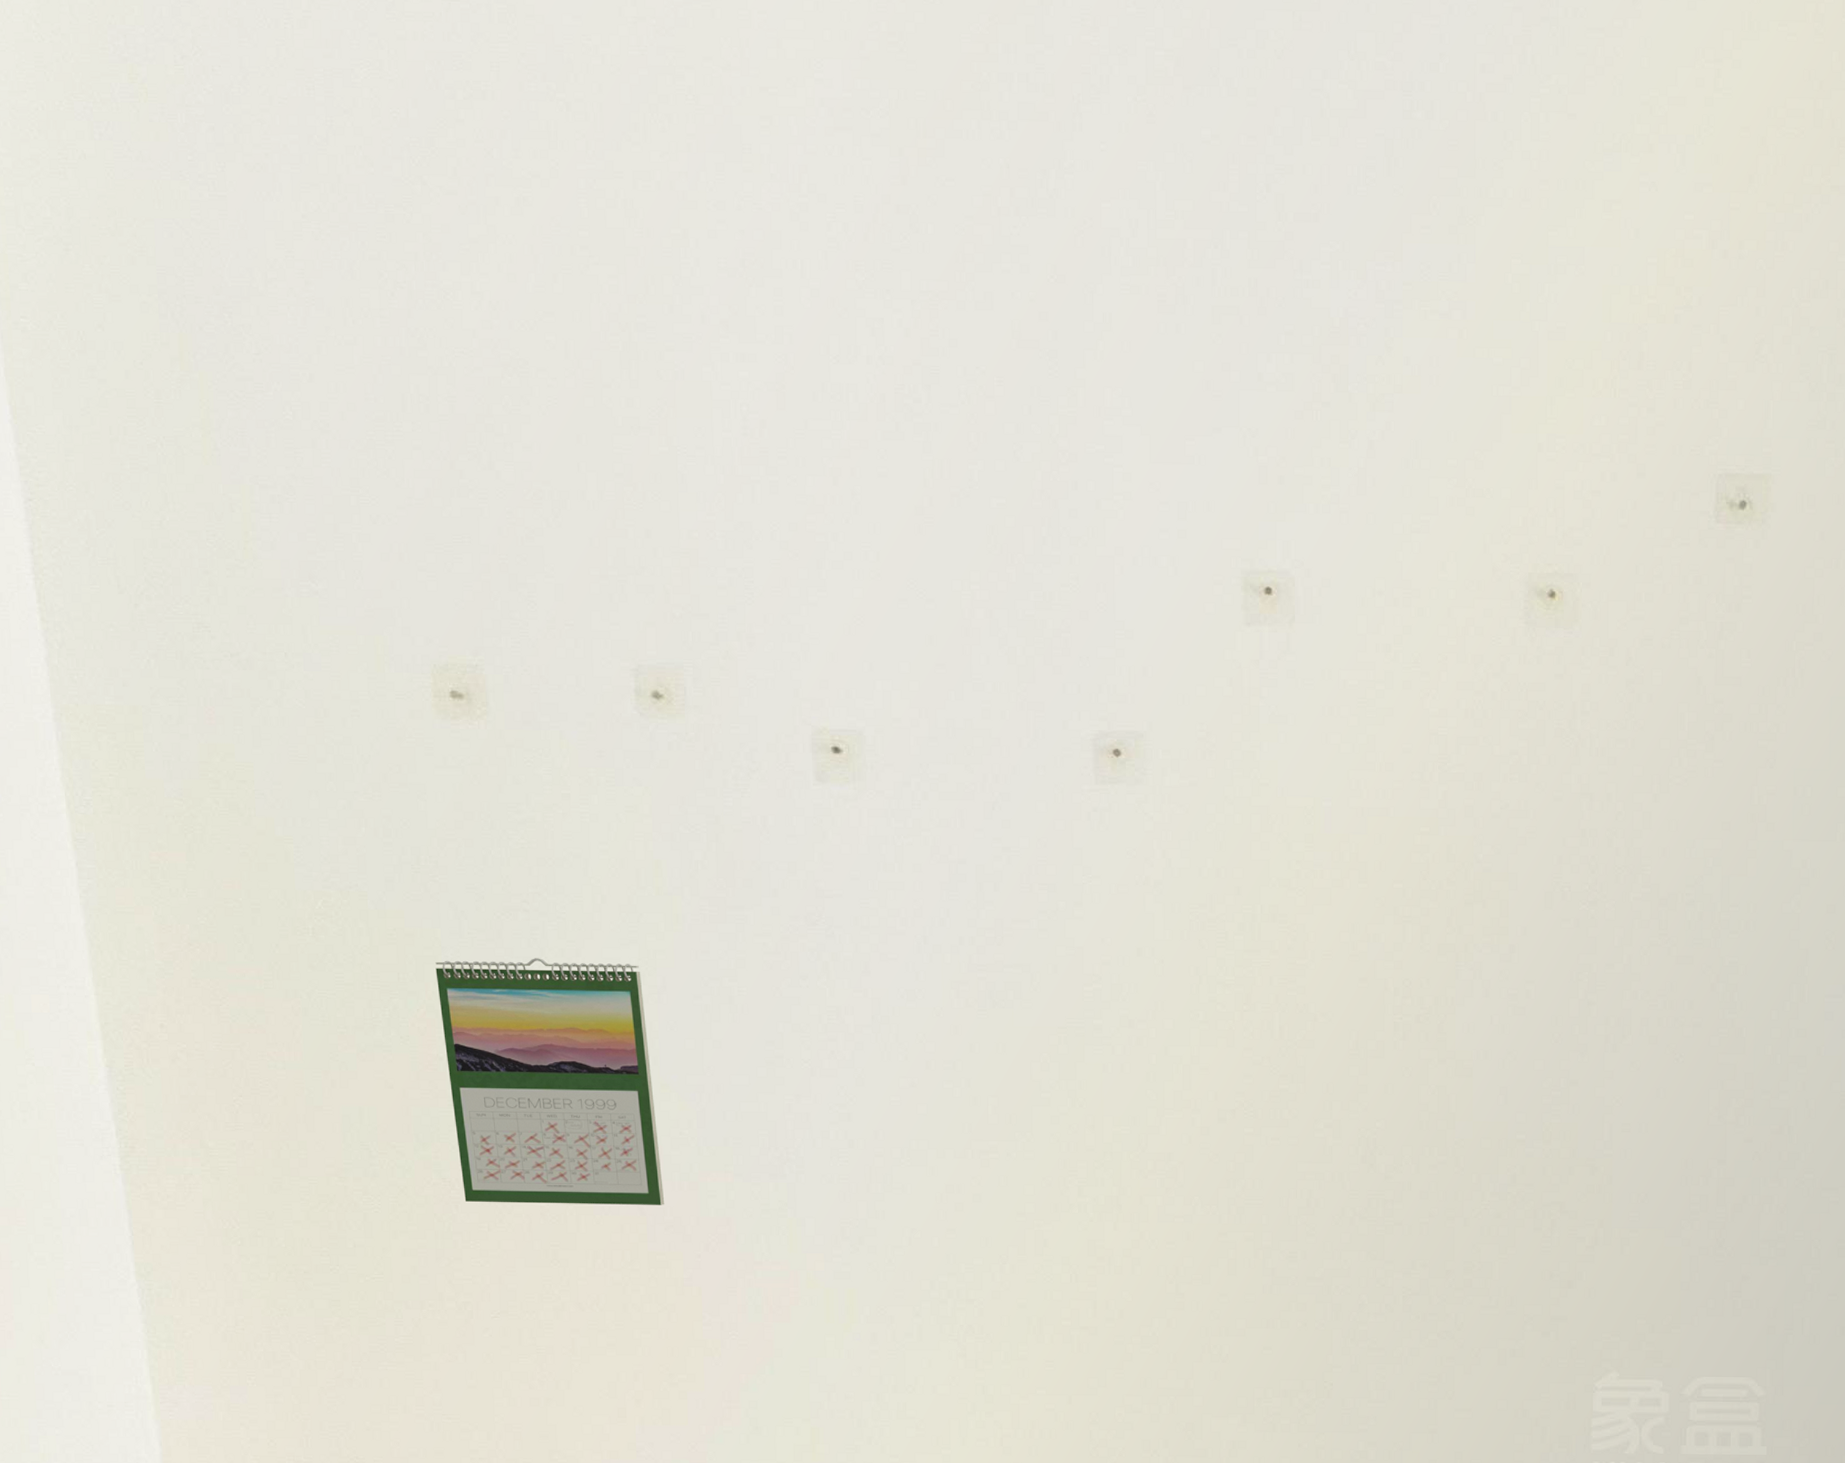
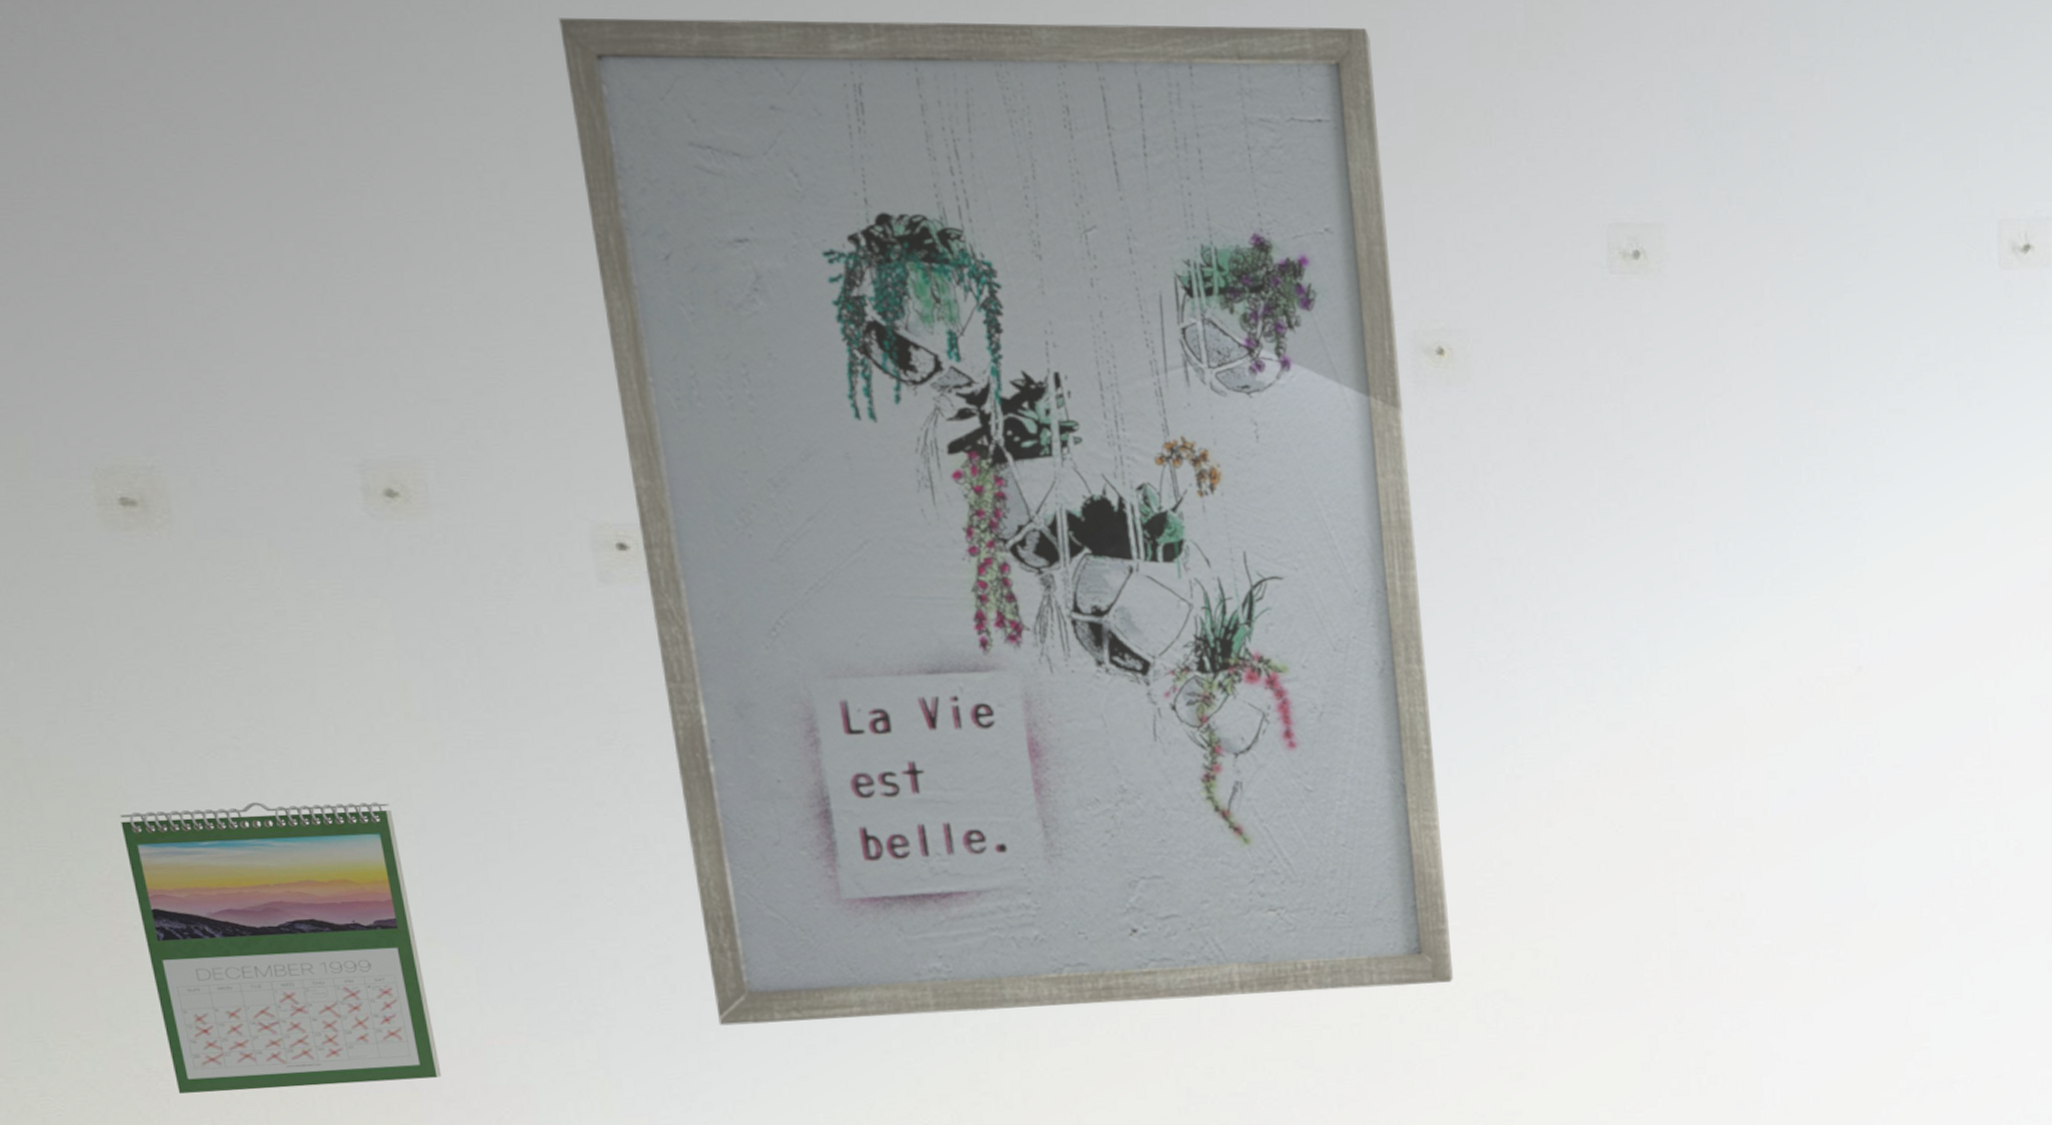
wall art: none [815,274,1516,1192] -> present [558,18,1454,1026]

